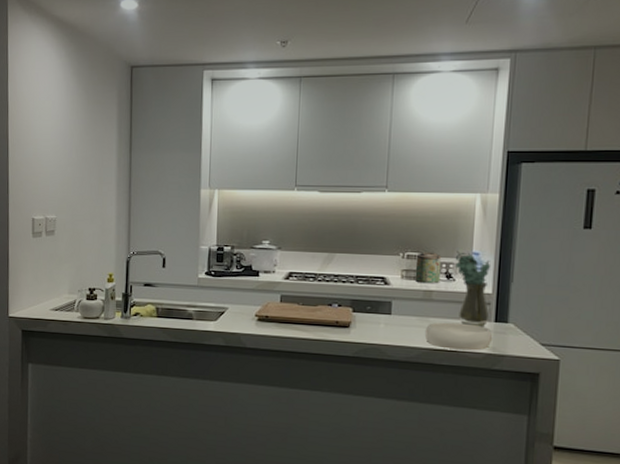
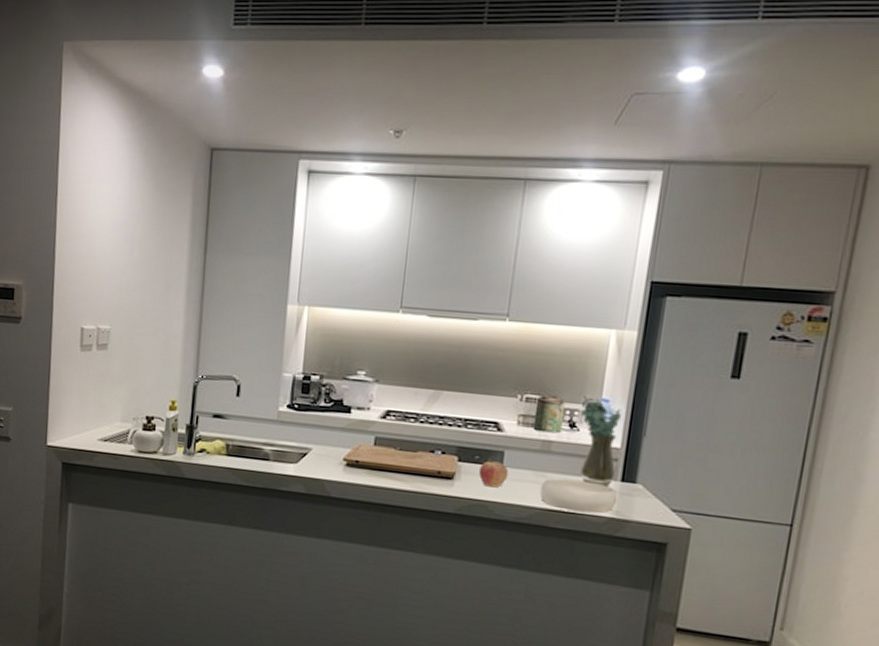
fruit: none [370,307,397,333] -> present [478,457,509,488]

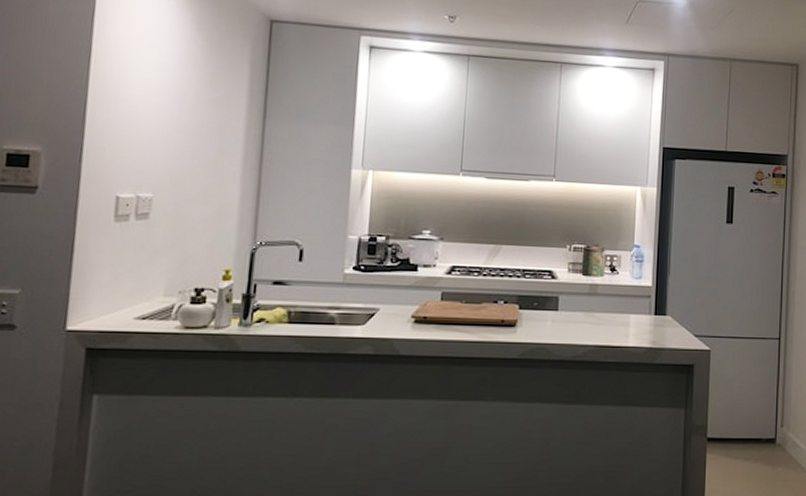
fruit: present [478,457,509,488] -> none [537,303,564,331]
bowl: present [539,478,617,514] -> none [590,317,652,345]
vase: present [580,395,622,487] -> none [618,243,651,321]

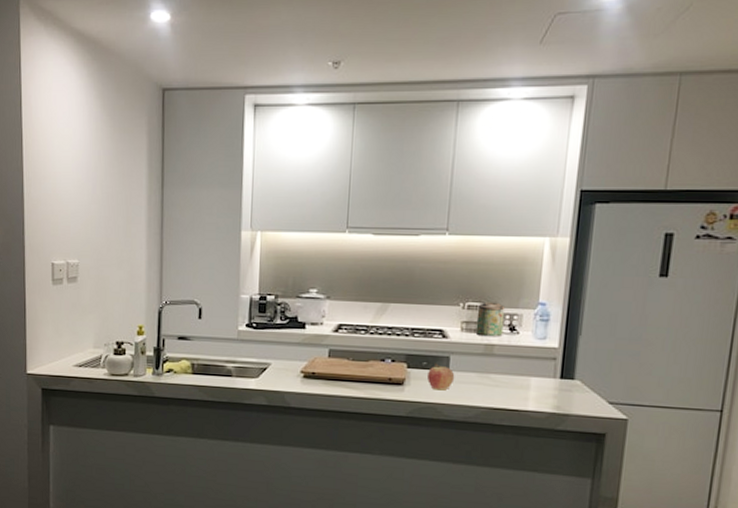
fruit: none [537,303,564,331] -> present [426,363,455,391]

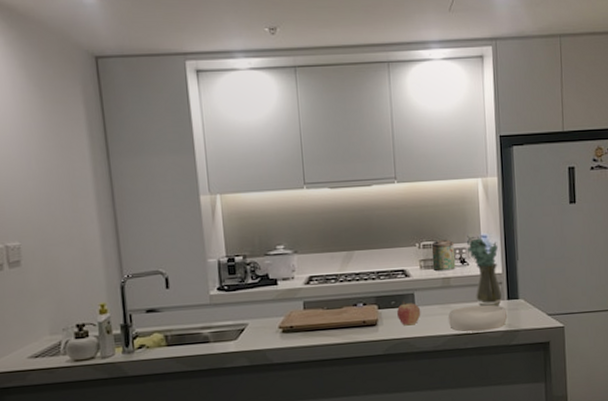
bowl: none [484,378,557,410] -> present [448,305,507,333]
vase: none [519,300,559,384] -> present [466,235,502,307]

